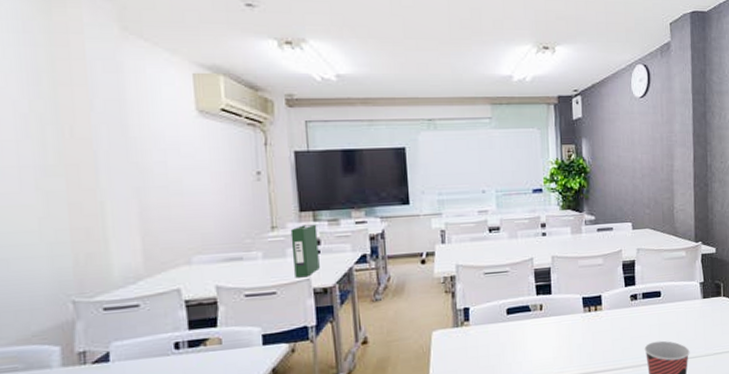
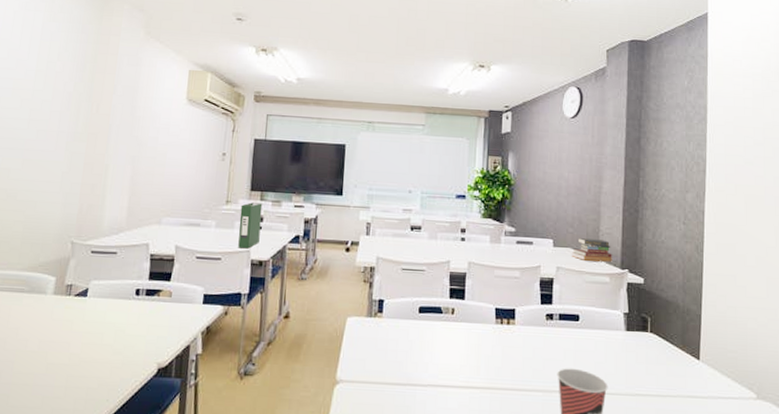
books: none [650,216,687,239] -> present [572,238,612,262]

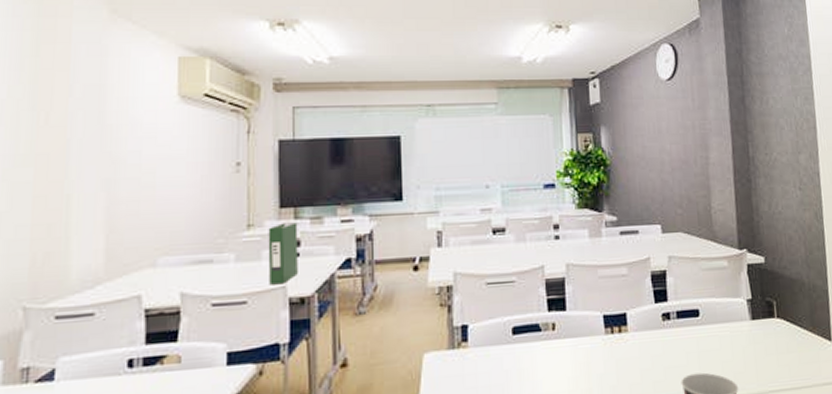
books: present [572,238,612,262] -> none [684,218,729,245]

